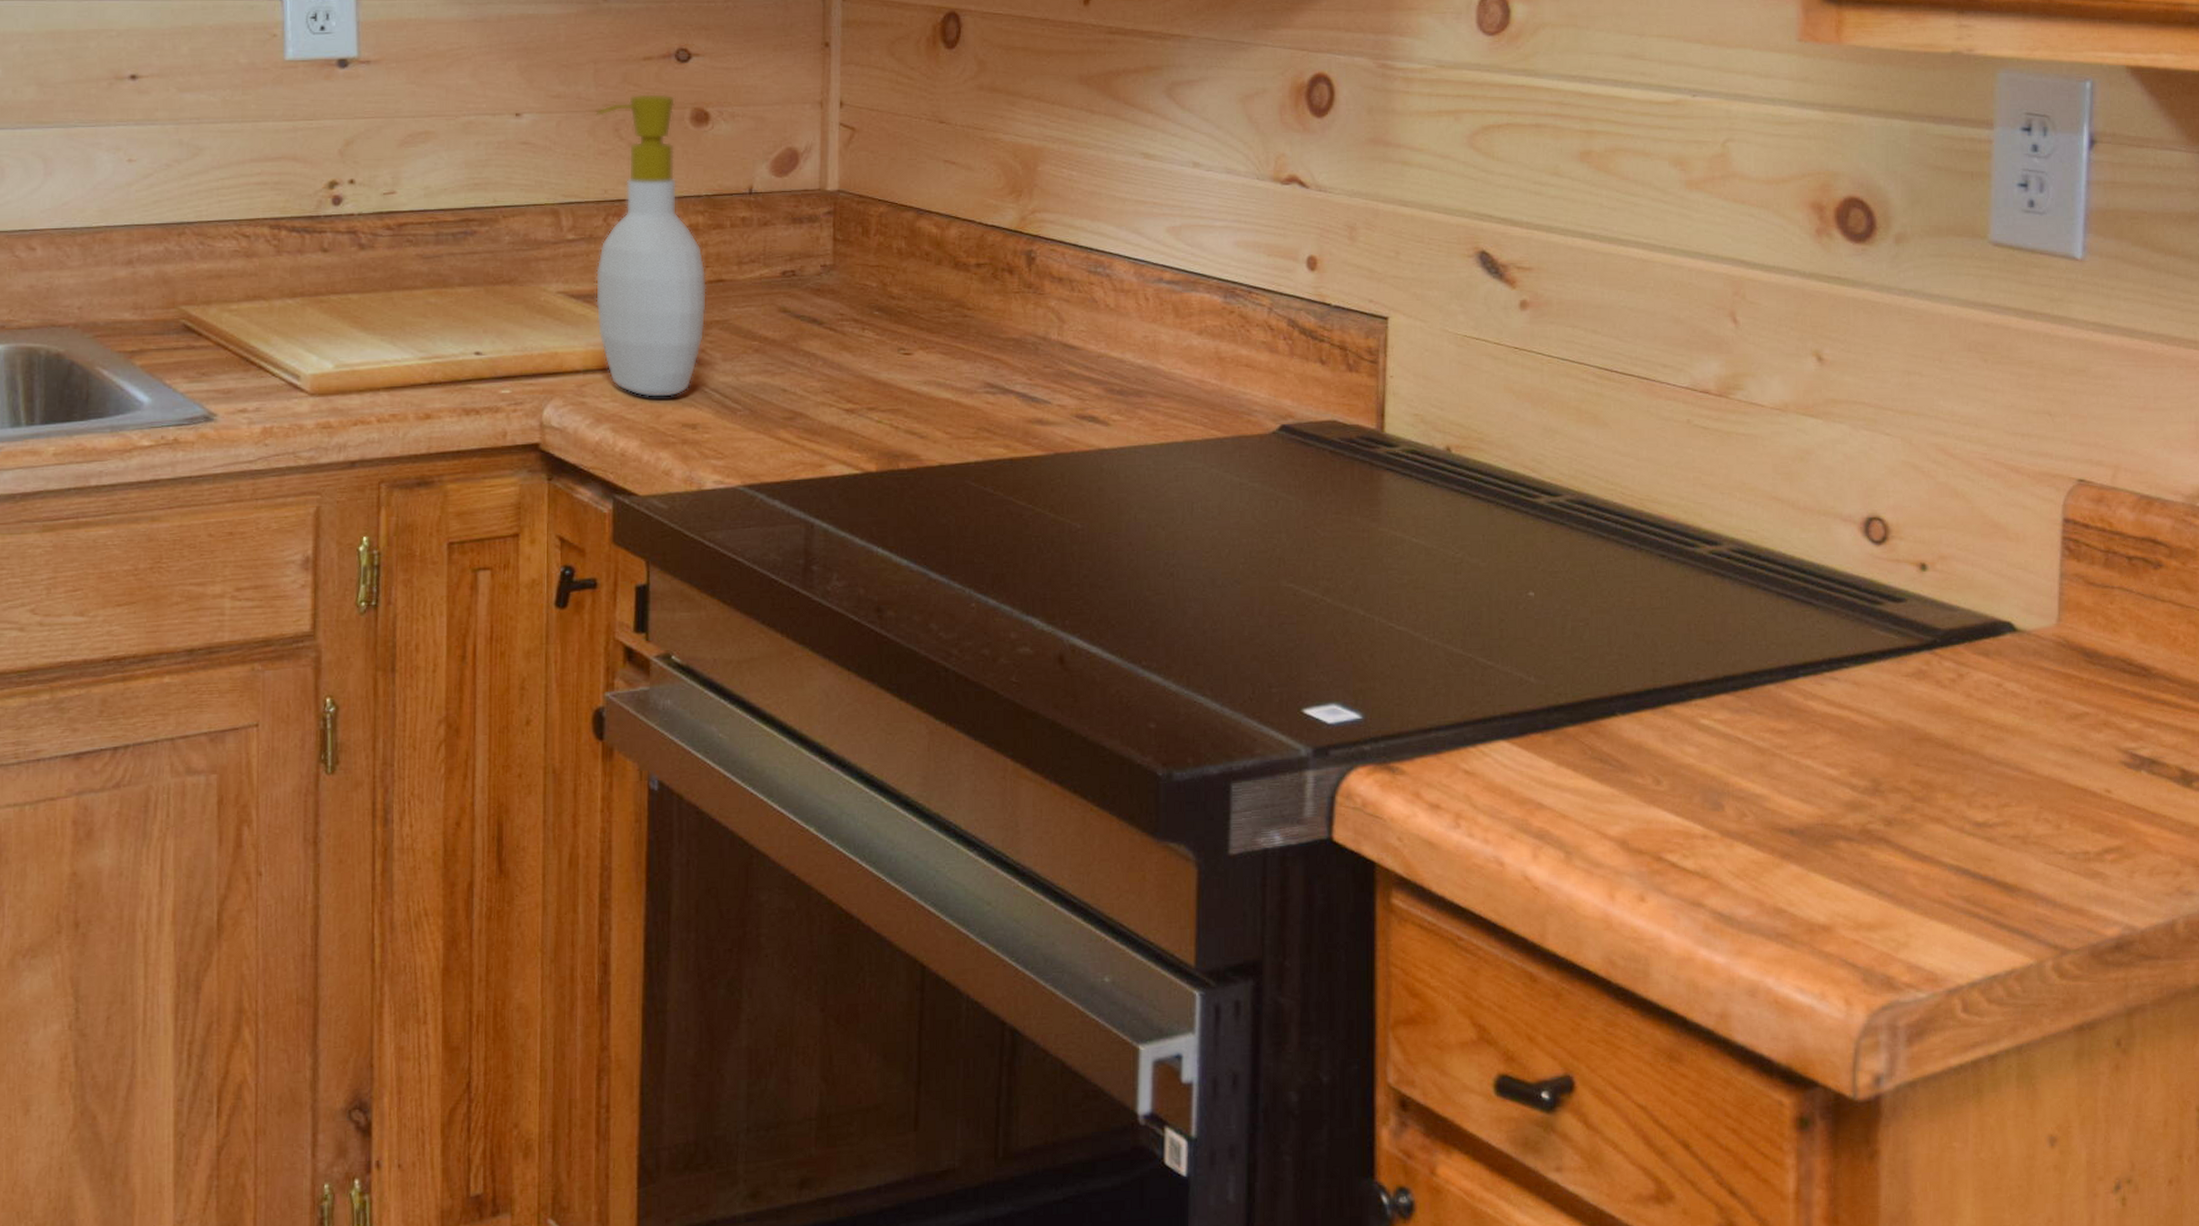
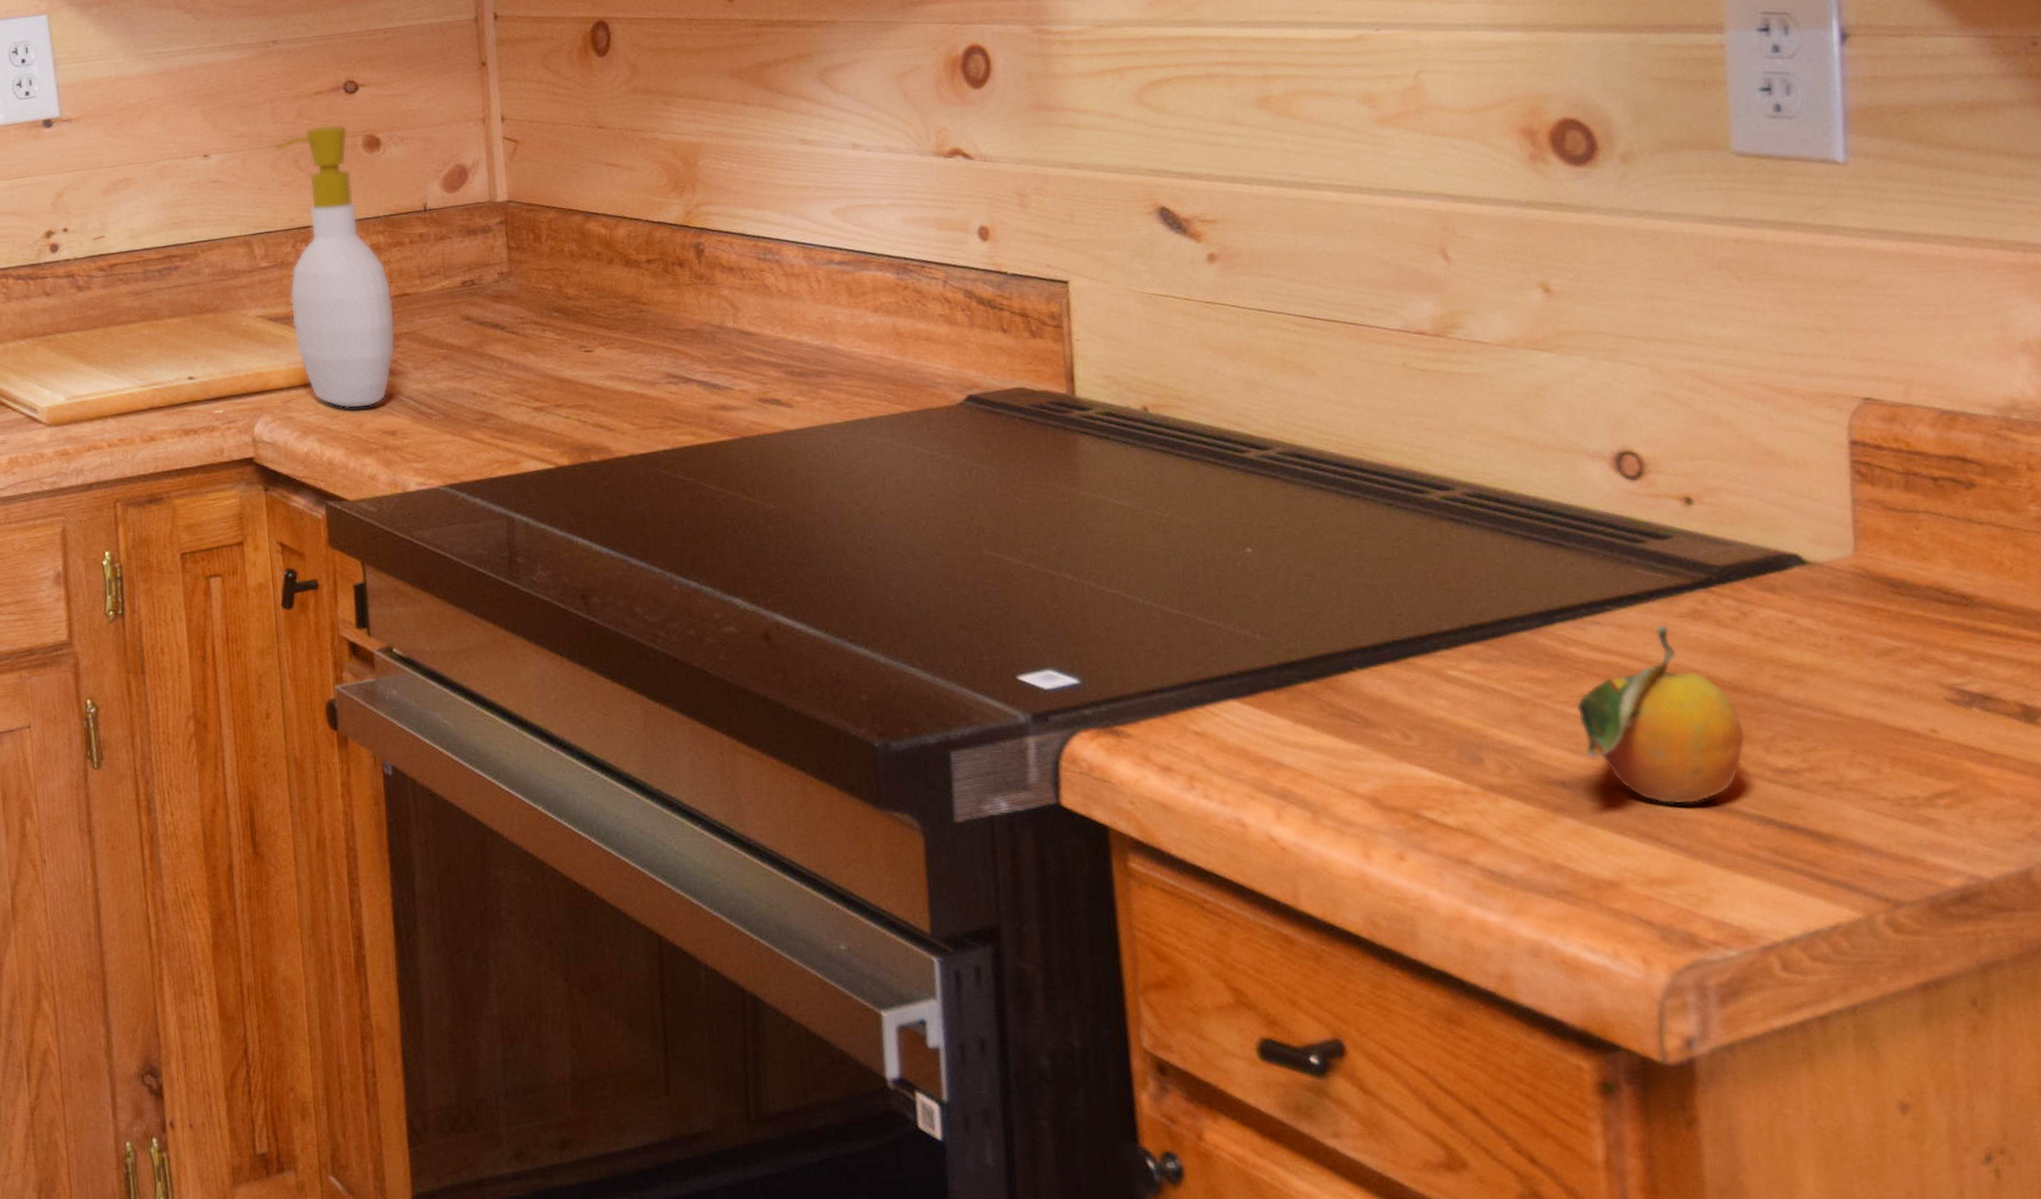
fruit: none [1809,682,1952,854] -> present [1576,624,1746,805]

